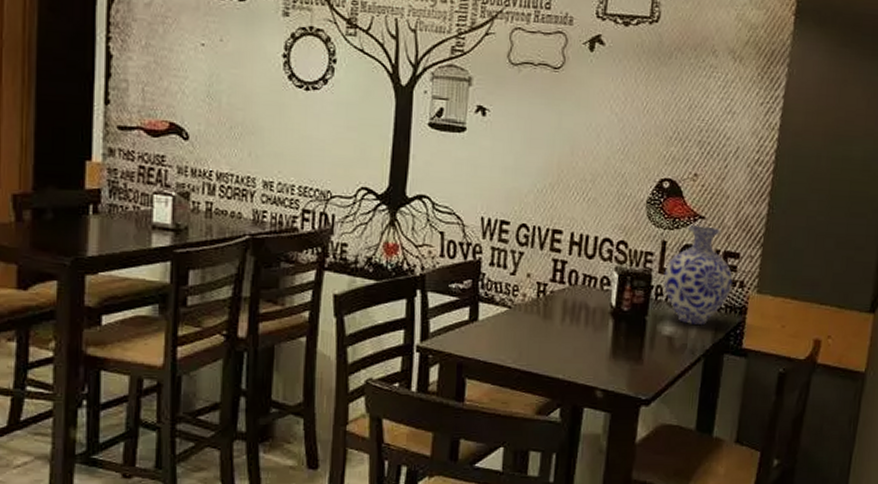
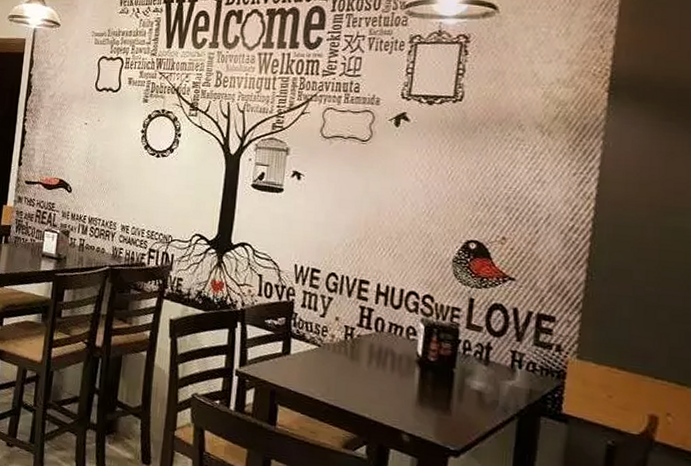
vase: present [663,224,733,326] -> none [471,284,548,385]

